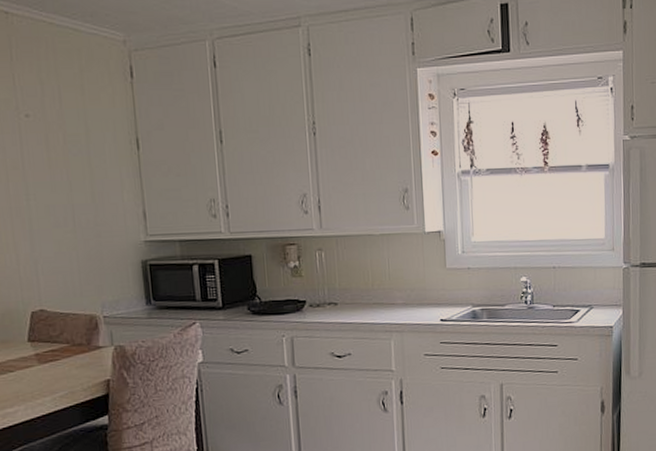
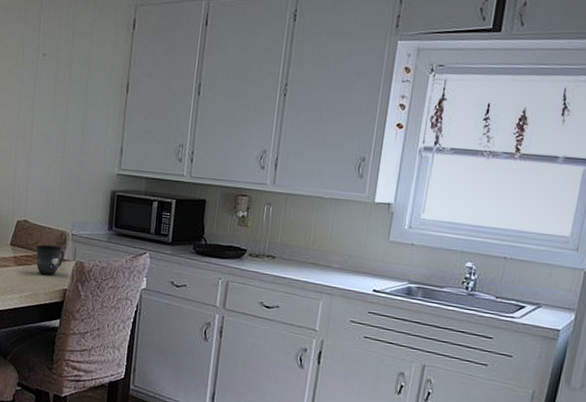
mug: none [61,333,100,368] -> present [35,244,65,275]

